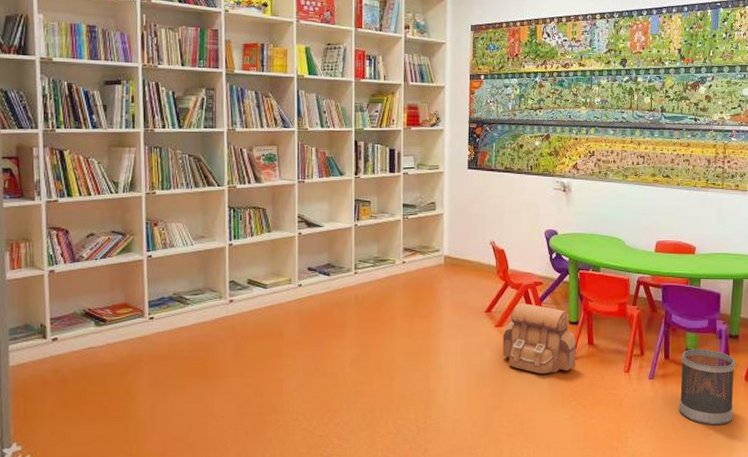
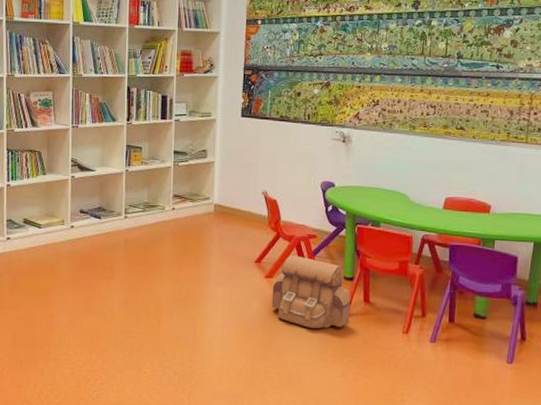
wastebasket: present [679,349,735,426] -> none [463,314,532,397]

